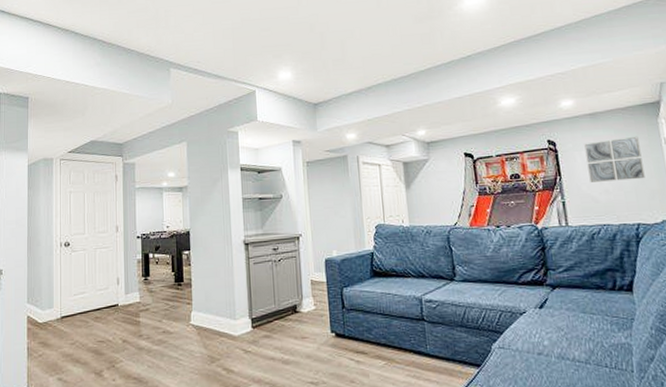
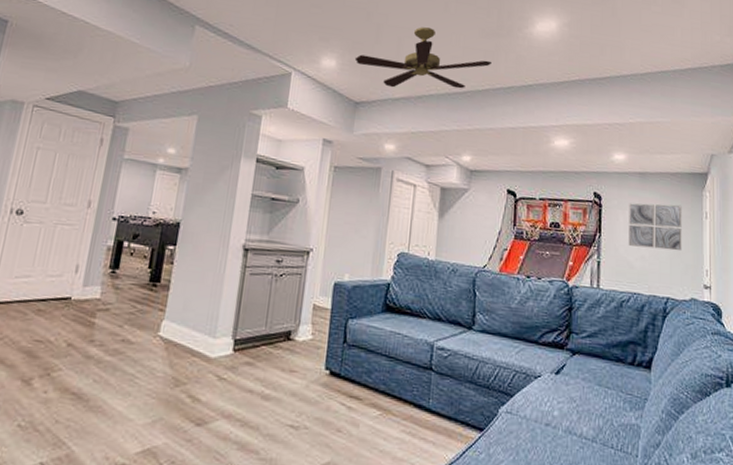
ceiling fan: none [306,25,429,85] -> present [354,27,492,89]

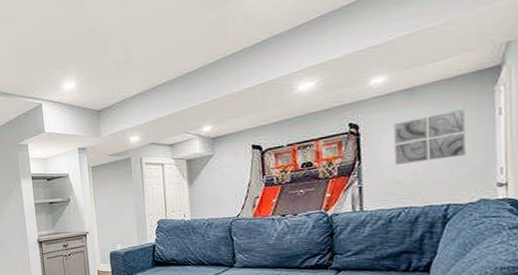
ceiling fan: present [354,27,492,89] -> none [90,21,219,89]

